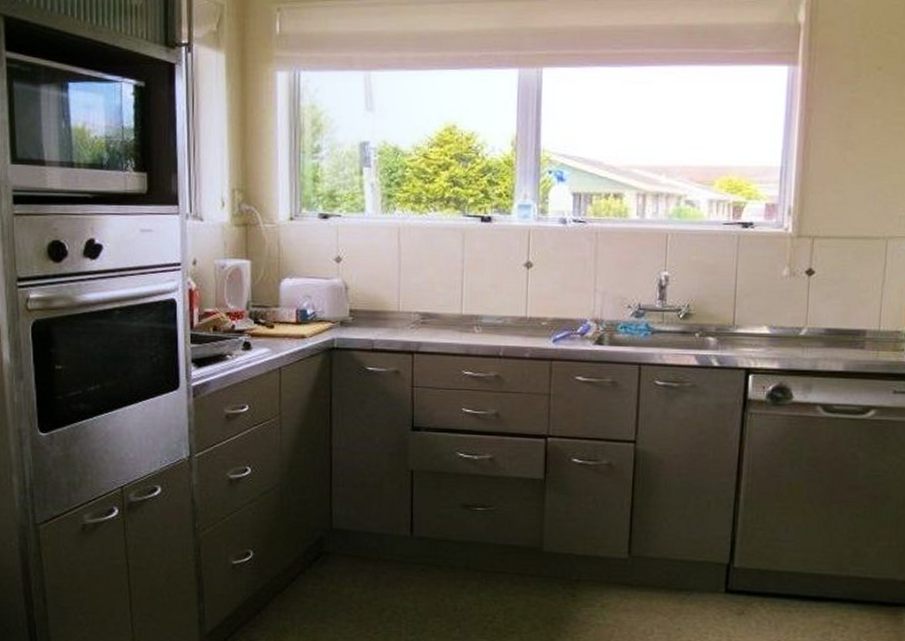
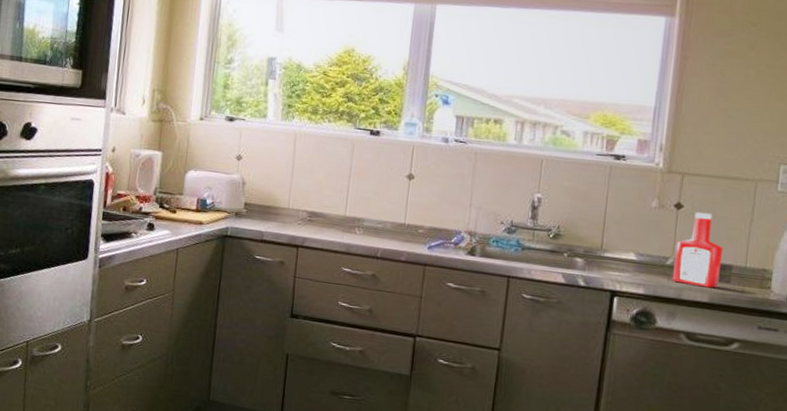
ketchup bottle: none [806,276,857,356] -> present [671,212,724,289]

